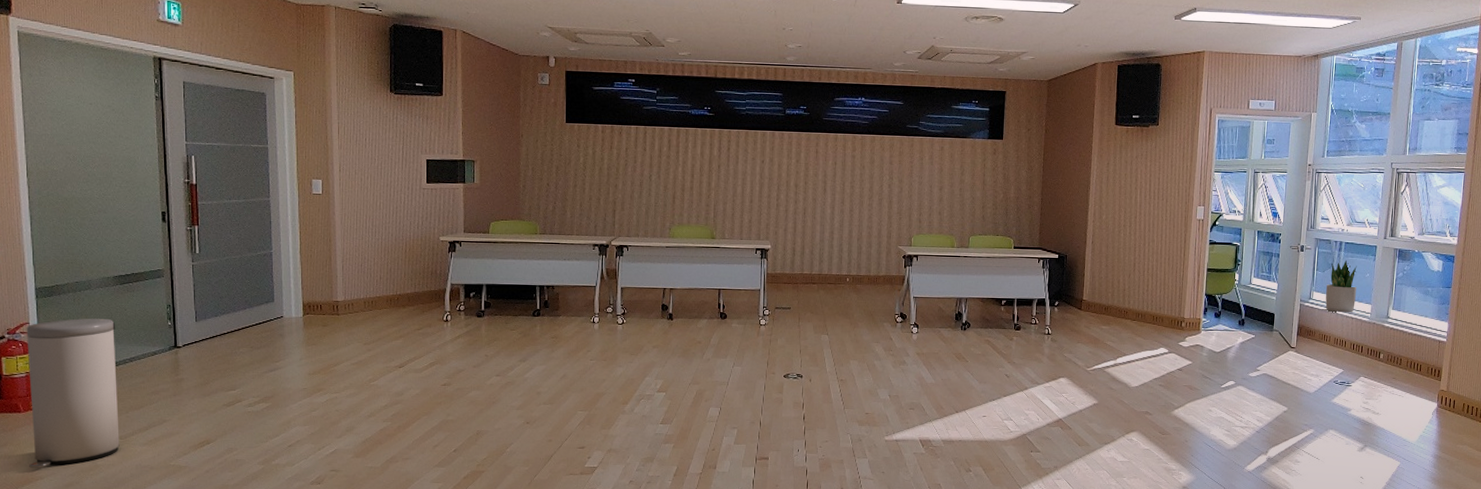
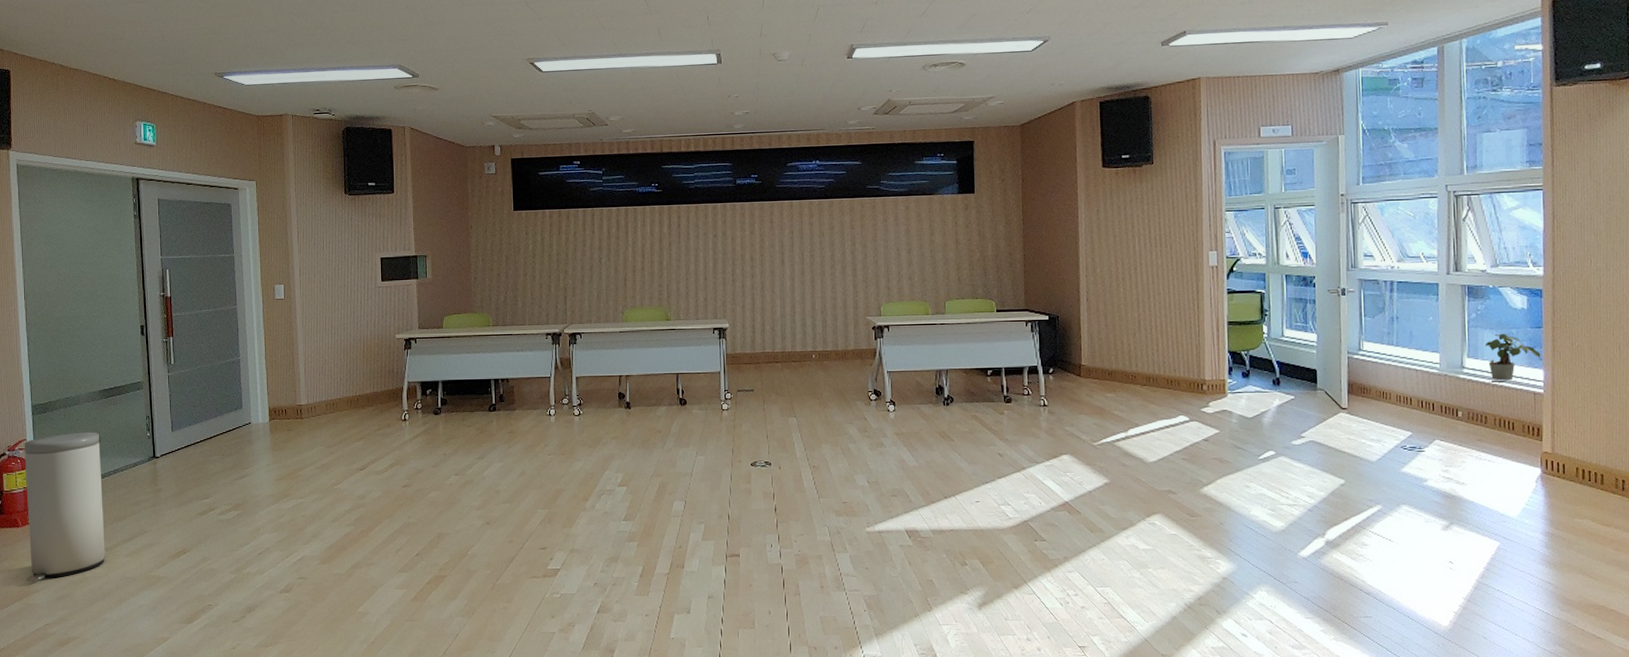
planter: present [1325,260,1357,313] -> none [1379,302,1418,365]
potted plant: none [1406,290,1448,330] -> present [1485,333,1541,381]

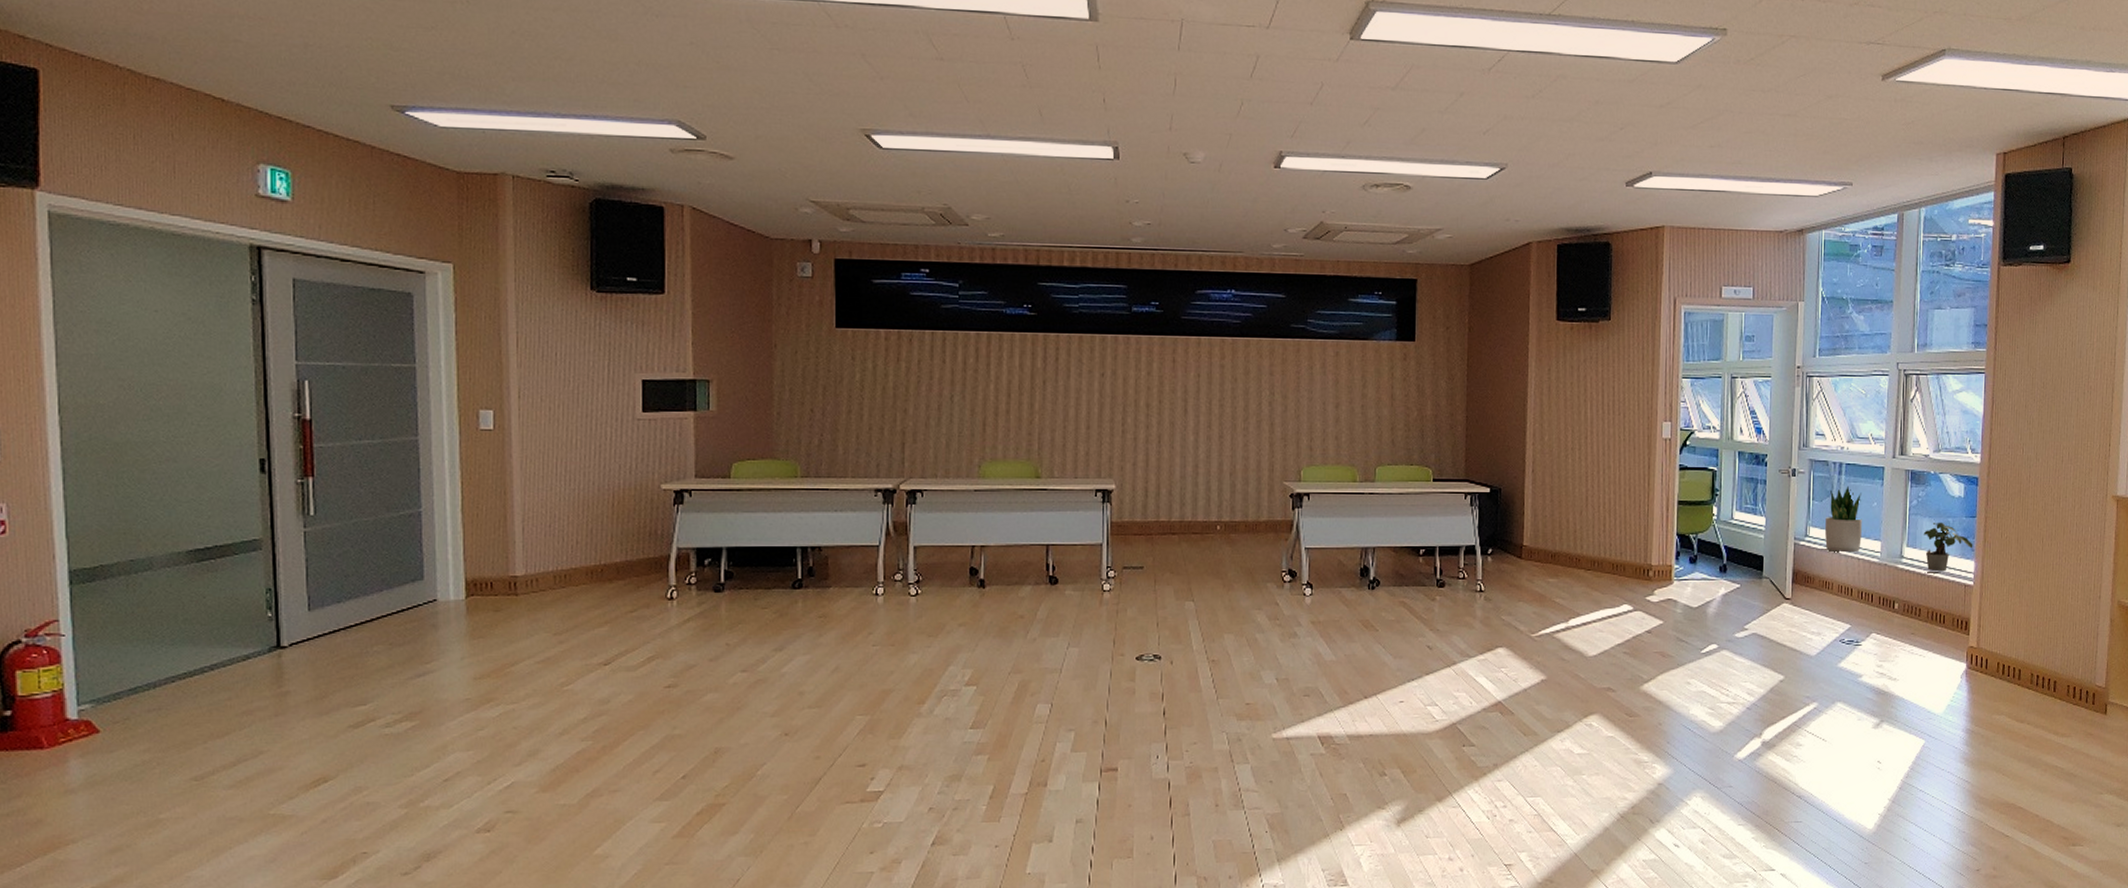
pedal bin: present [24,432,106,582] -> none [54,610,193,828]
planter: none [1379,302,1418,365] -> present [1825,485,1862,553]

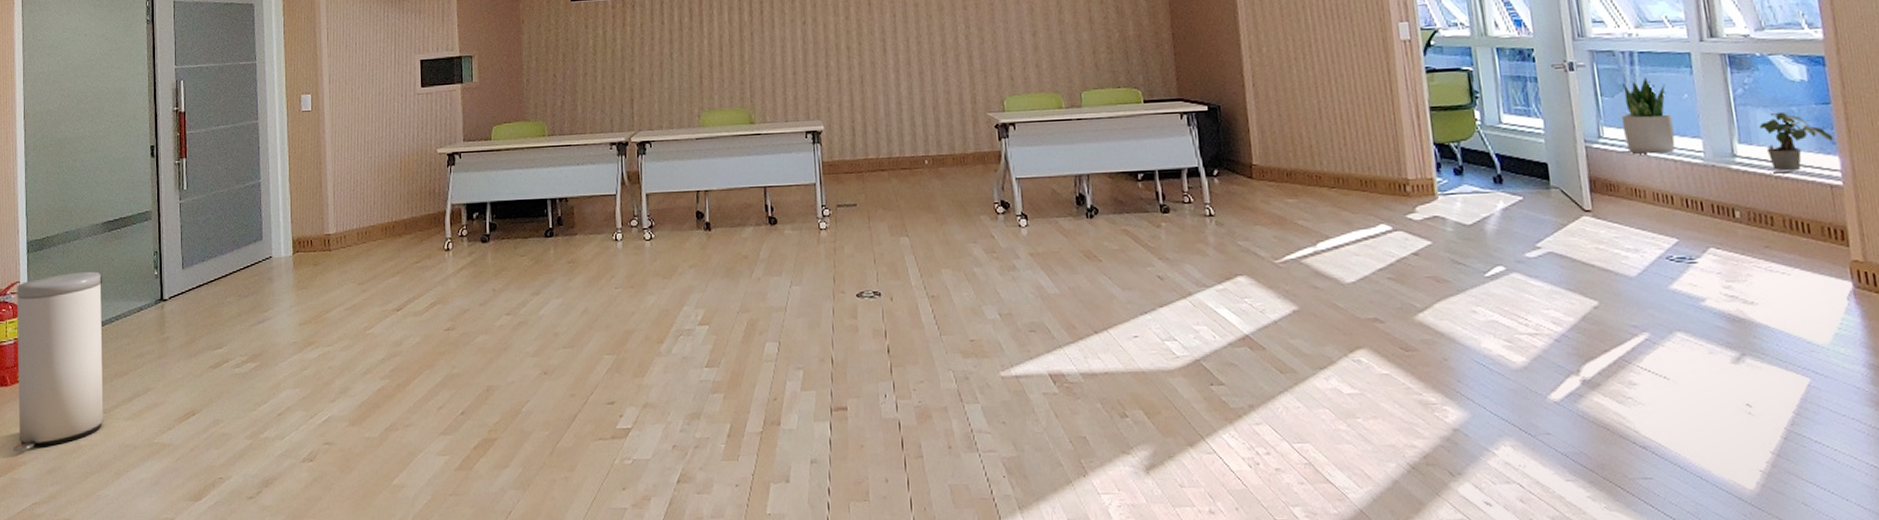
pedal bin: none [54,610,193,828] -> present [13,271,104,452]

